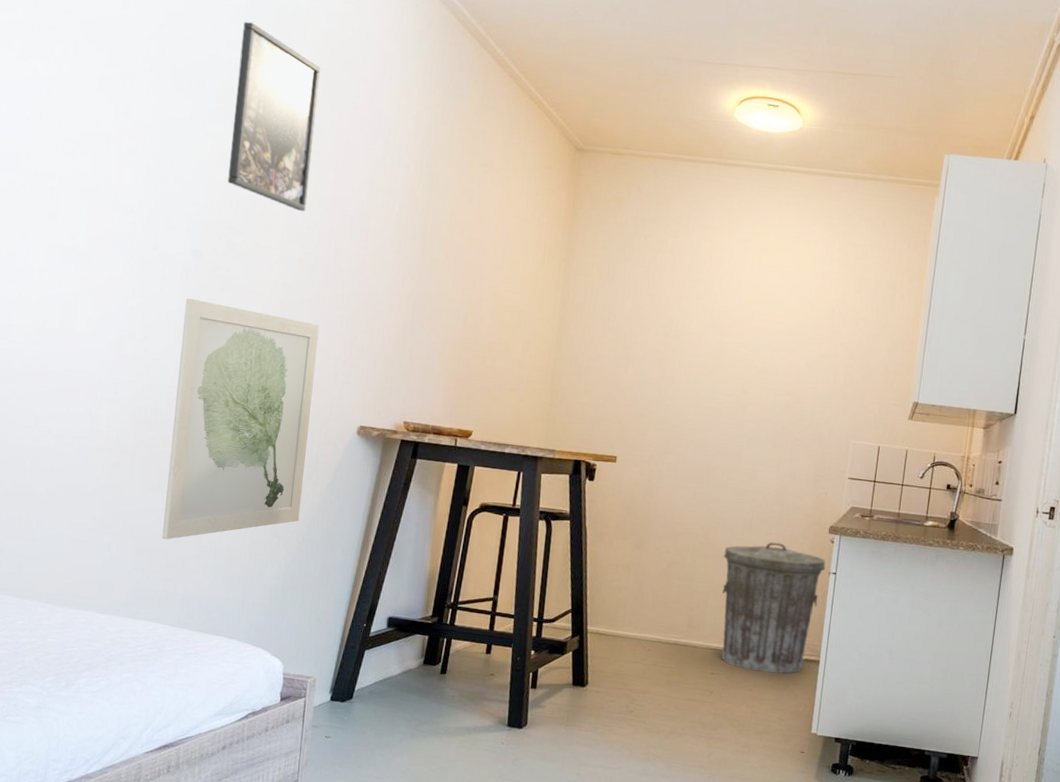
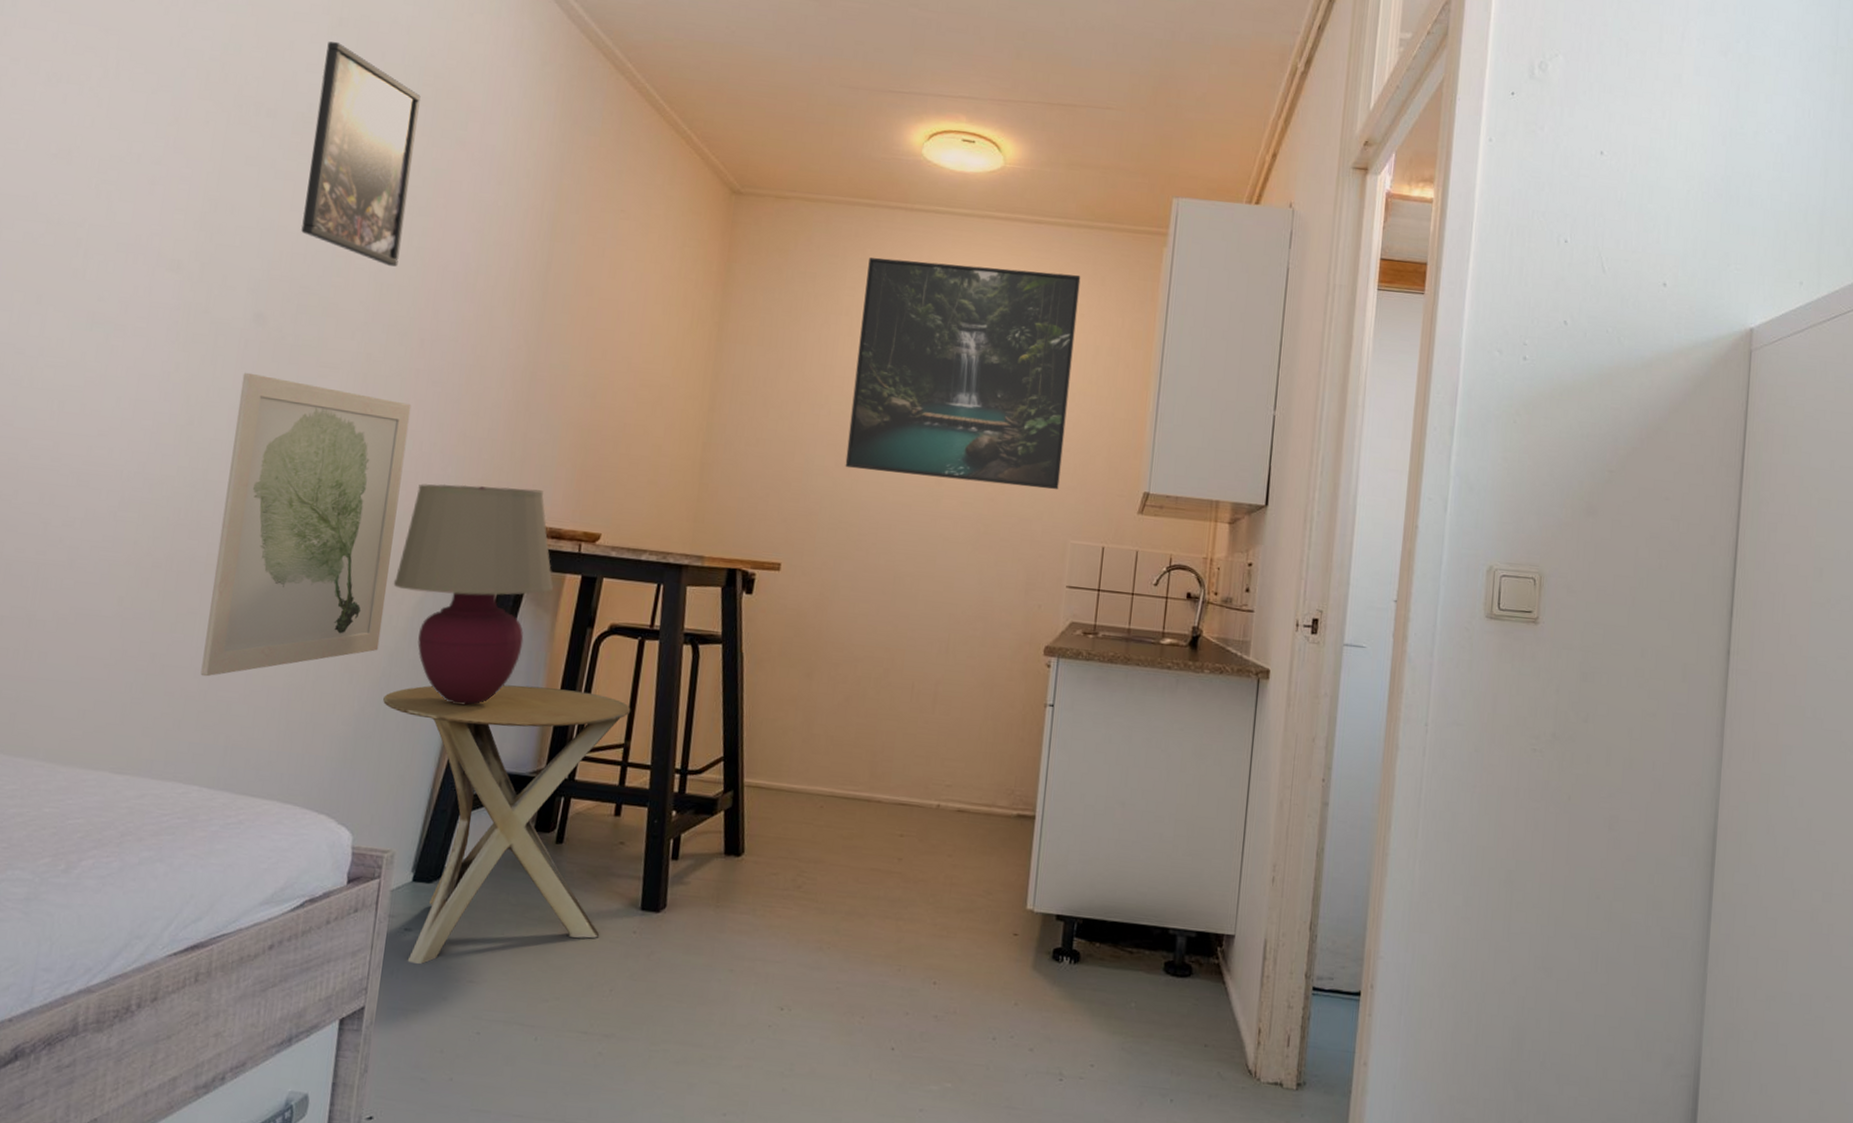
side table: none [304,549,498,763] -> present [383,684,631,964]
table lamp: none [309,389,436,565] -> present [393,483,554,705]
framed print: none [669,205,866,399] -> present [845,257,1081,490]
trash can: present [721,542,826,674] -> none [912,667,1041,834]

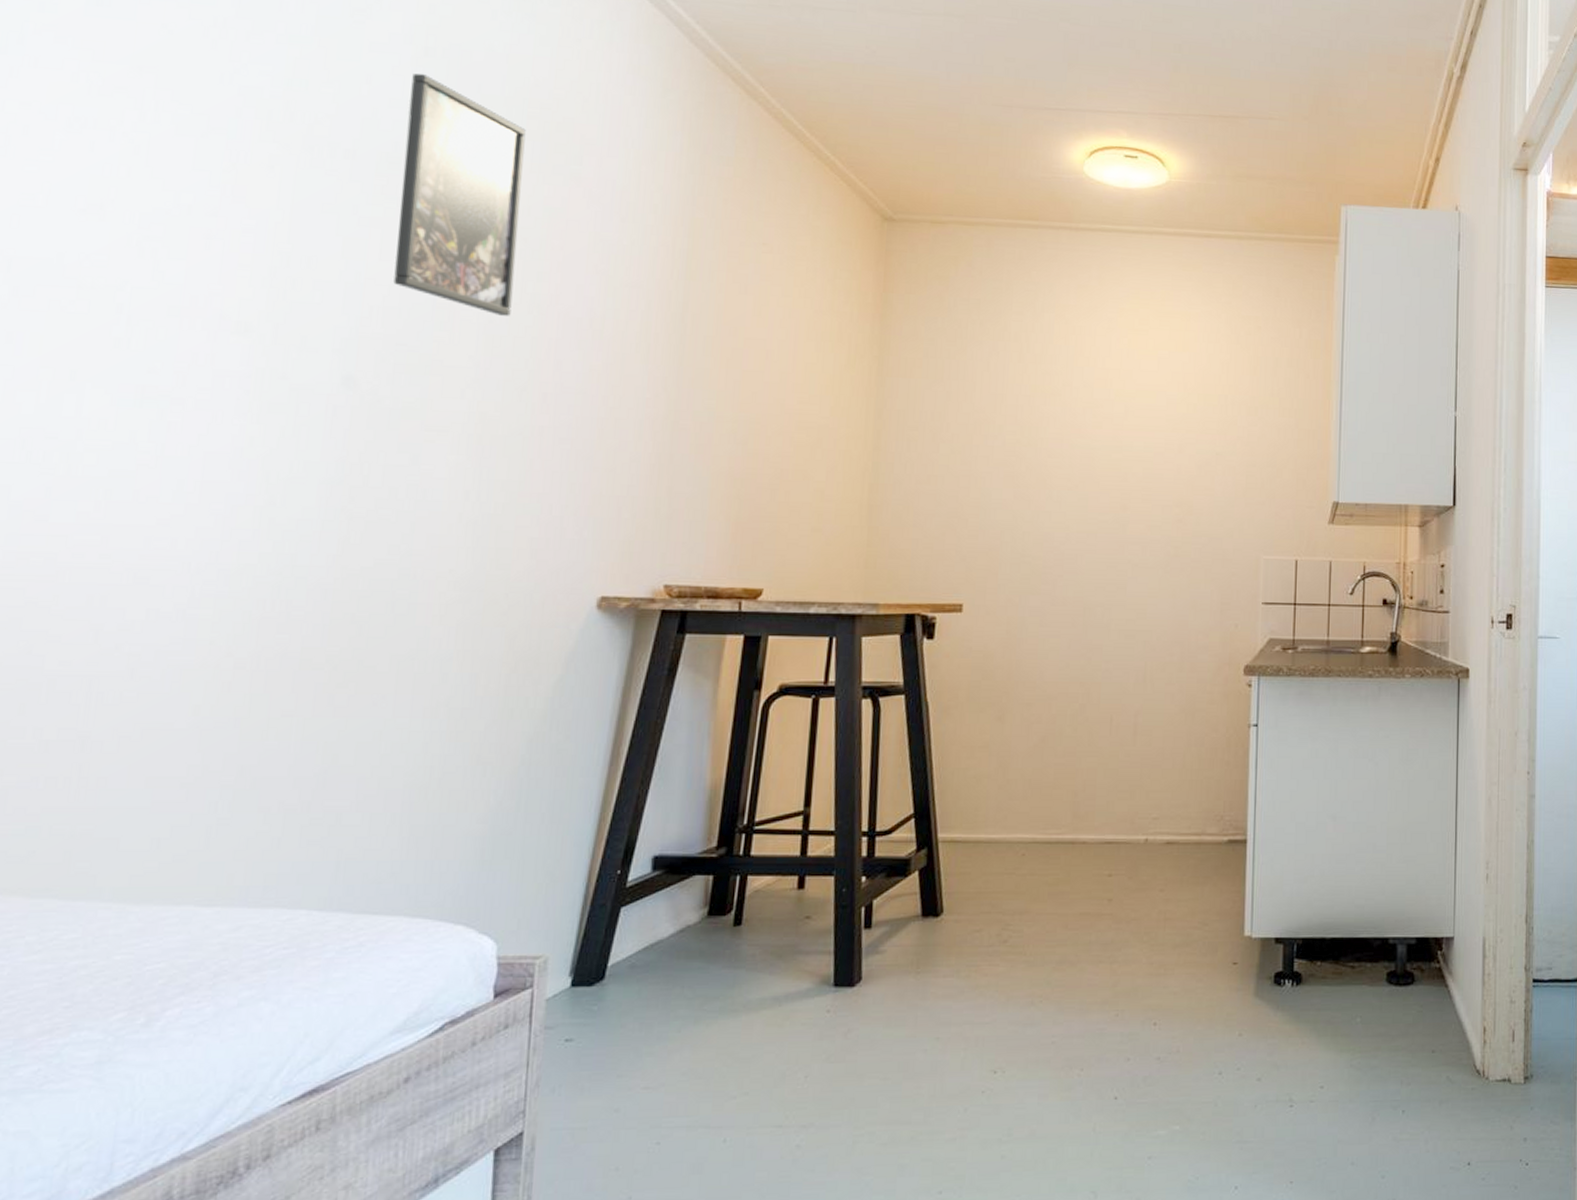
wall art: present [200,372,412,677] -> none [301,442,537,786]
side table: present [383,684,631,964] -> none [524,759,809,1076]
table lamp: present [393,483,554,705] -> none [527,547,714,786]
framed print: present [845,257,1081,490] -> none [1024,280,1255,506]

